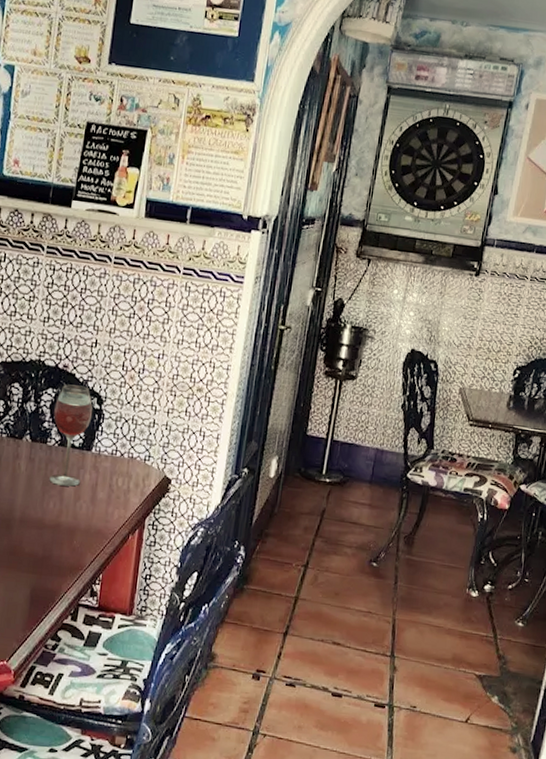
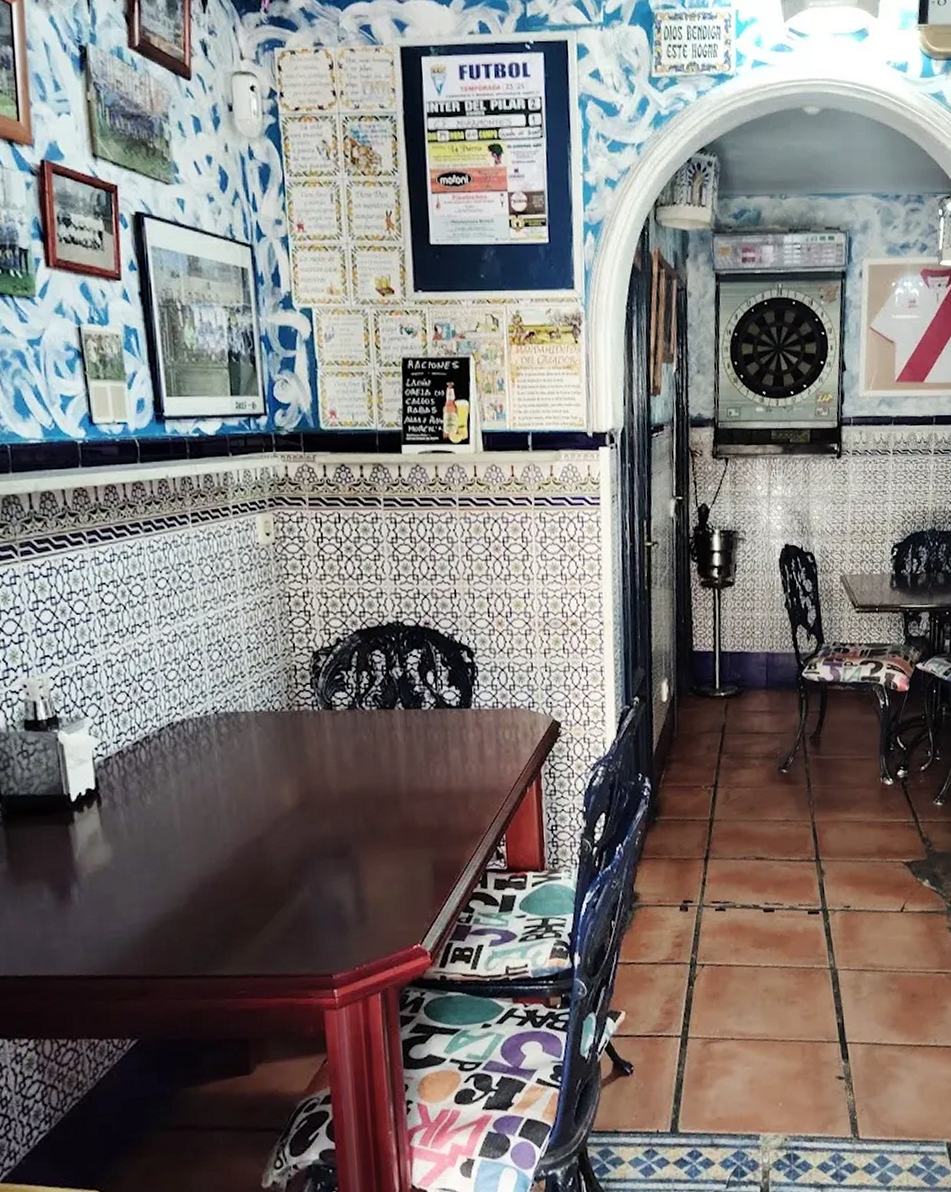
wineglass: present [49,384,93,487] -> none [423,641,465,750]

